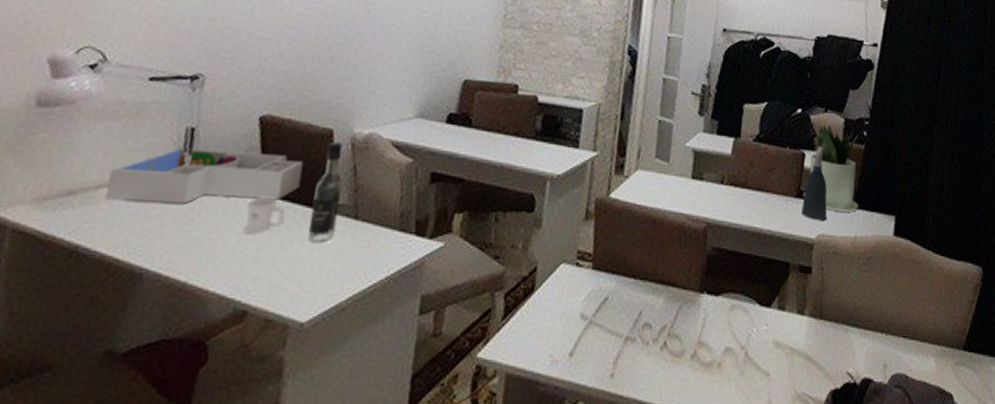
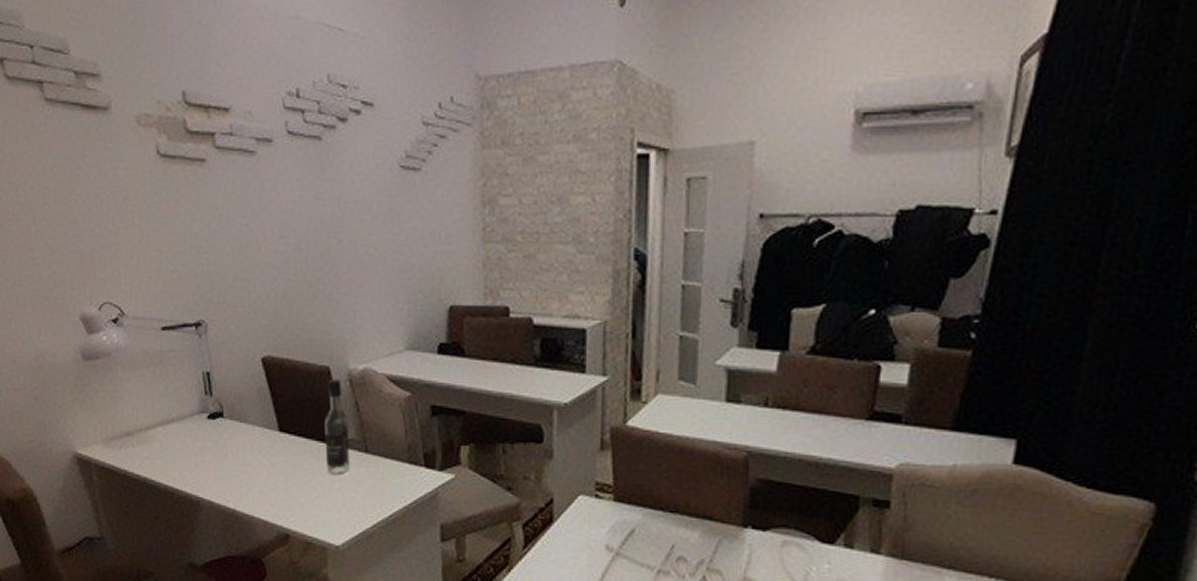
desk organizer: present [104,148,304,204] -> none [152,391,310,442]
mug: present [244,196,286,233] -> none [269,433,304,467]
spray bottle: present [801,147,828,221] -> none [876,356,914,448]
planter: present [803,124,859,213] -> none [878,326,962,436]

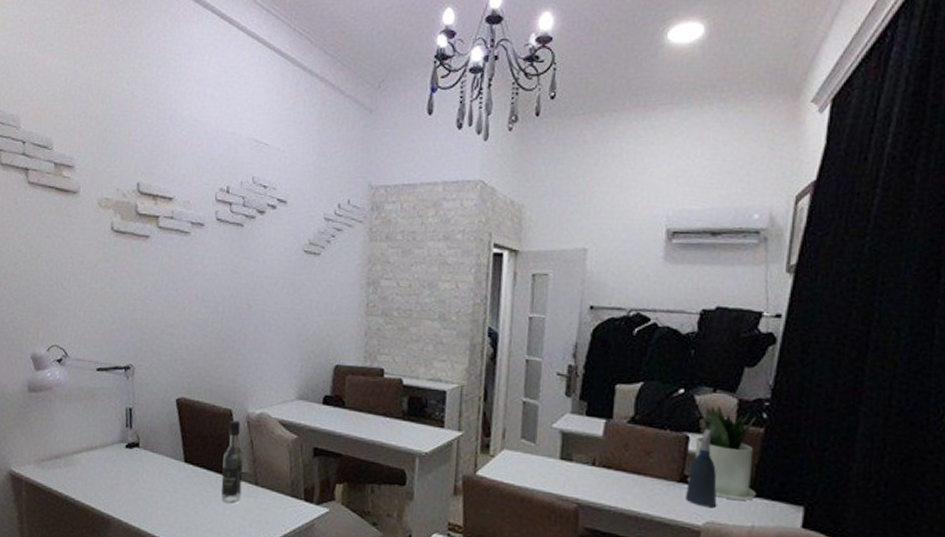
spray bottle: none [876,356,914,448] -> present [686,429,717,508]
planter: none [878,326,962,436] -> present [687,405,756,501]

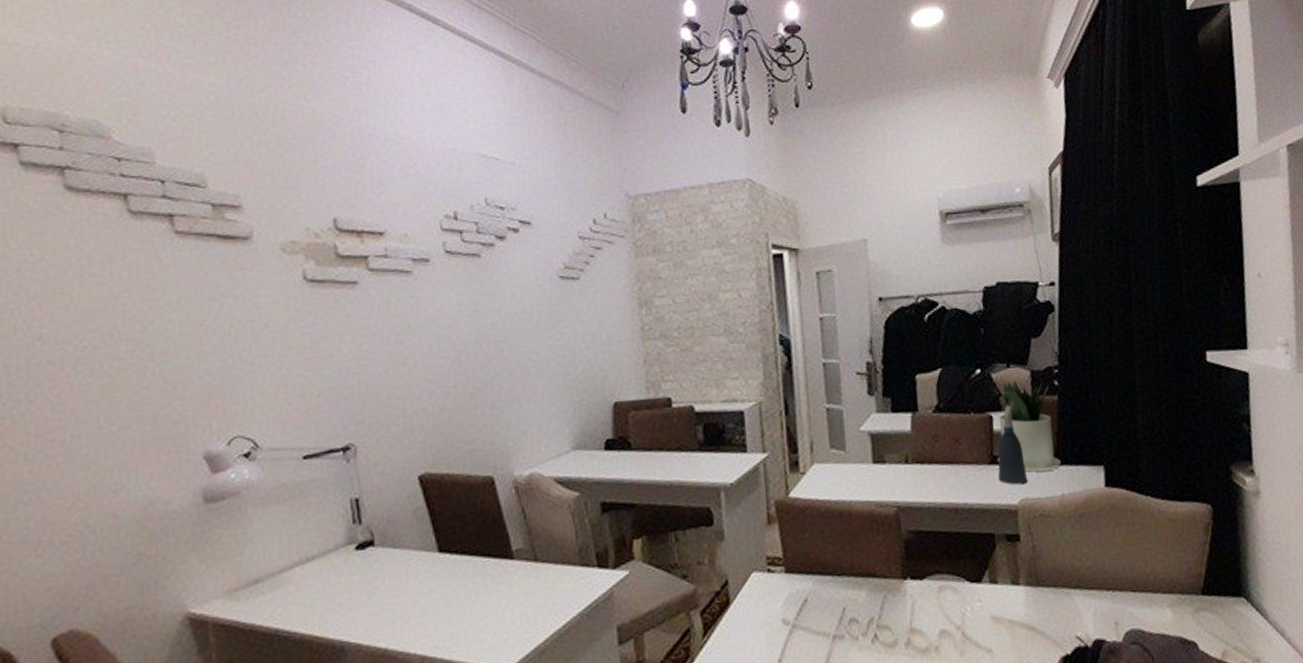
bottle: present [221,420,243,504] -> none [489,488,518,593]

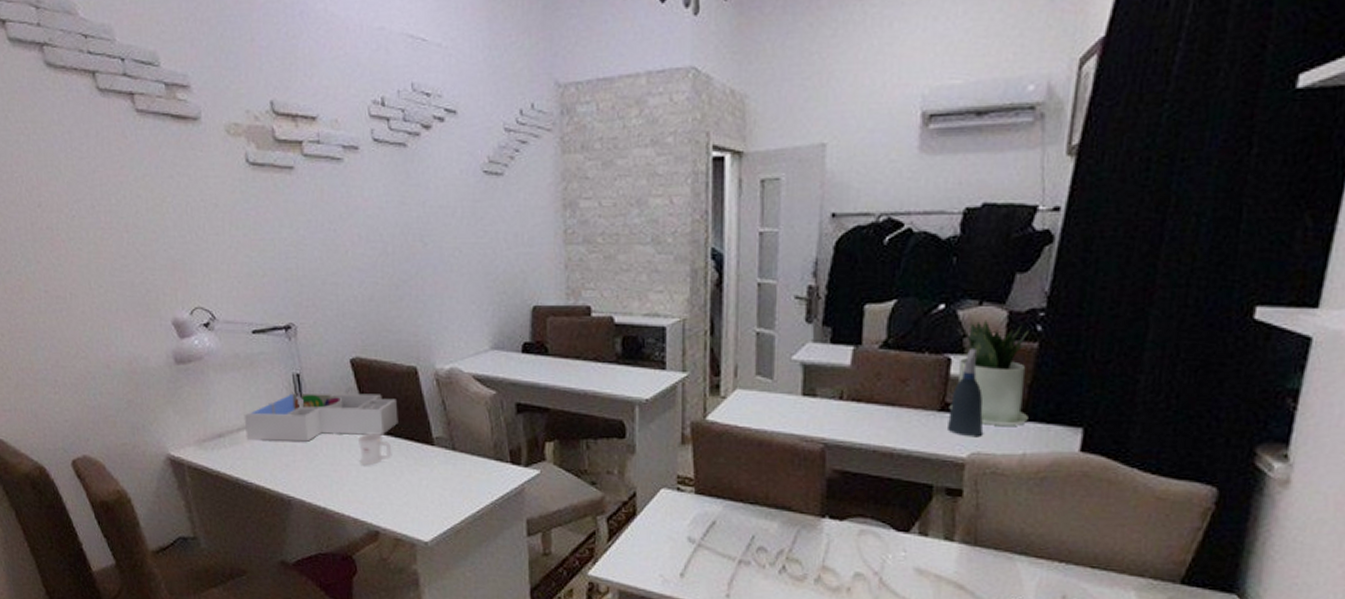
desk organizer: none [288,510,473,582] -> present [243,392,398,442]
mug: none [427,553,467,592] -> present [358,432,392,465]

